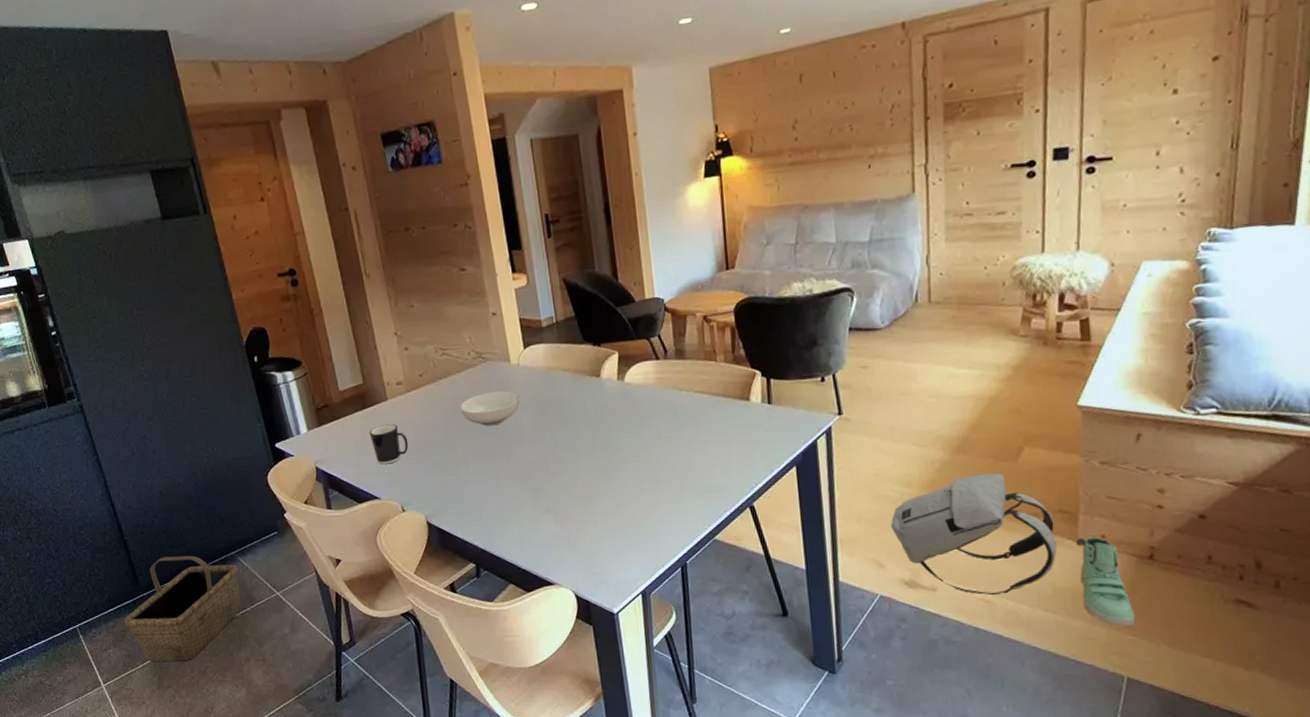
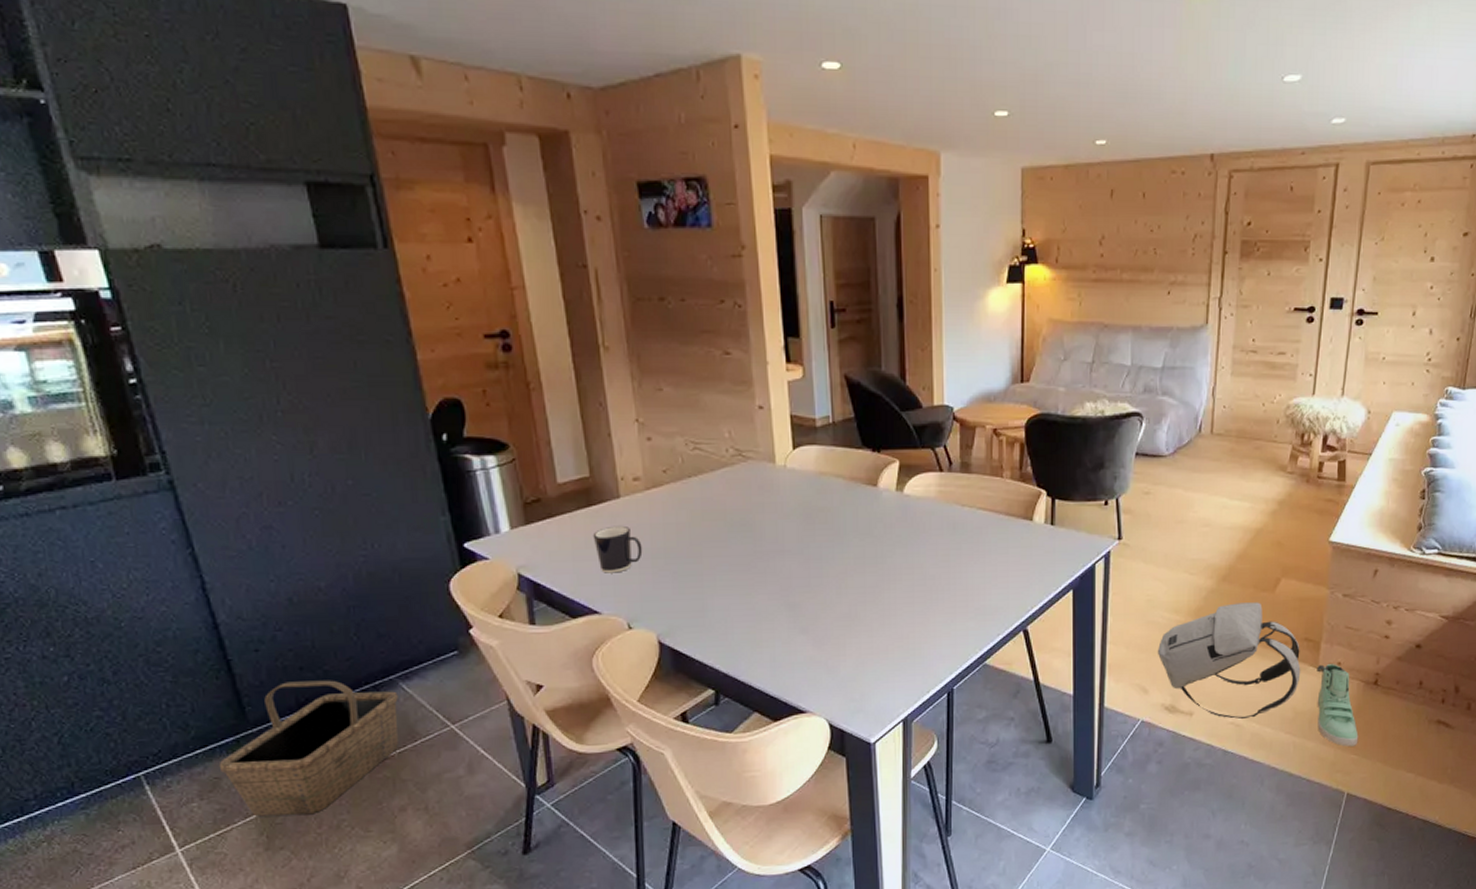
bowl: present [460,390,520,426] -> none [710,494,784,534]

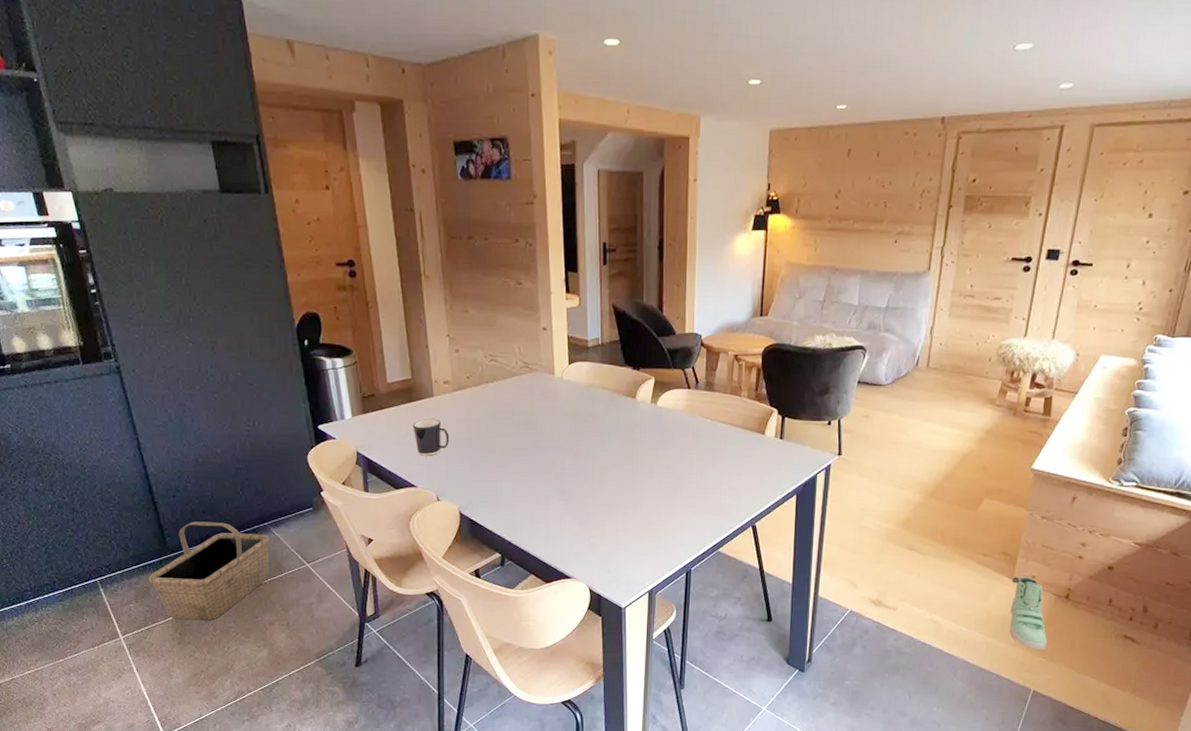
backpack: present [1157,602,1301,720] -> none [867,517,998,618]

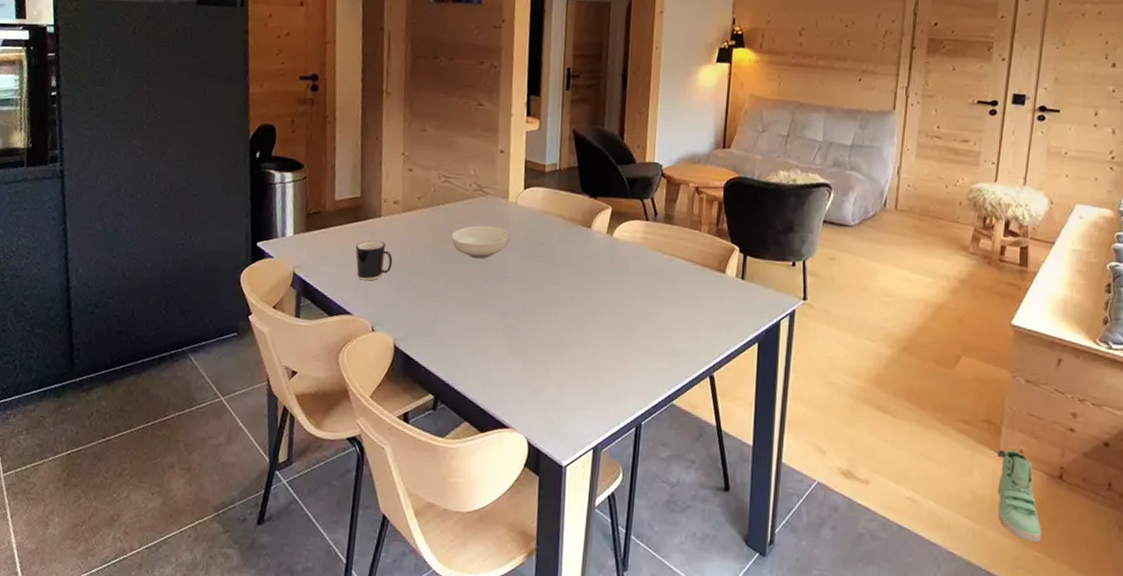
basket: present [148,521,270,621] -> none [45,342,186,460]
bowl: none [502,400,560,431] -> present [451,225,511,259]

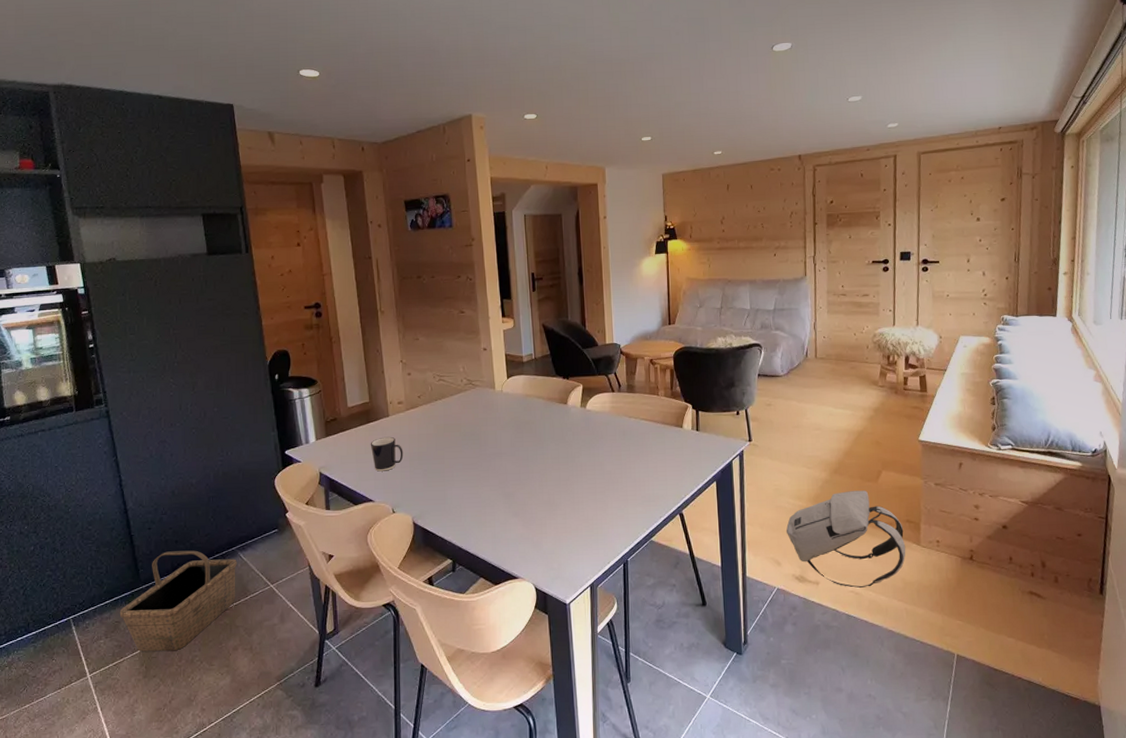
basket: none [45,342,186,460] -> present [119,550,237,652]
bowl: present [451,225,511,259] -> none [450,412,501,442]
backpack: none [835,375,981,496] -> present [785,490,906,589]
sneaker: present [997,449,1042,543] -> none [919,542,962,613]

